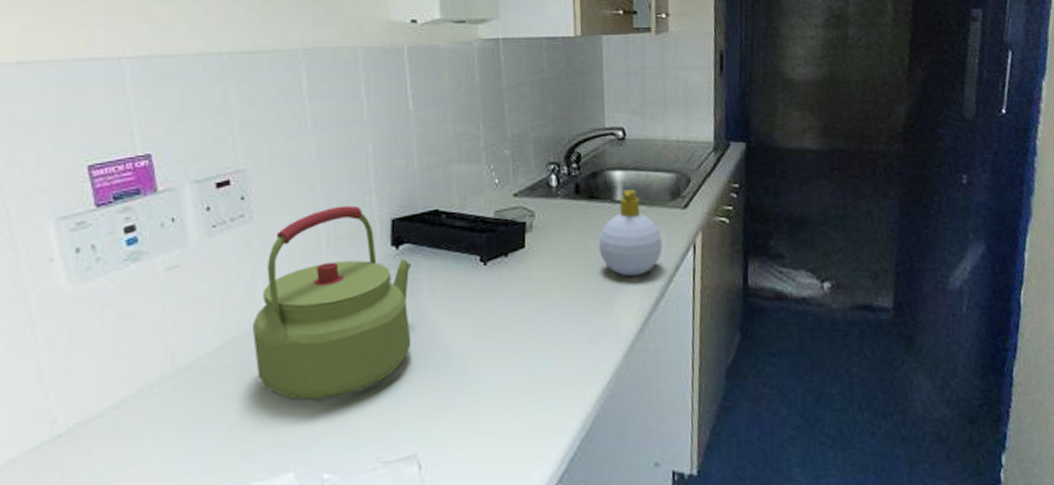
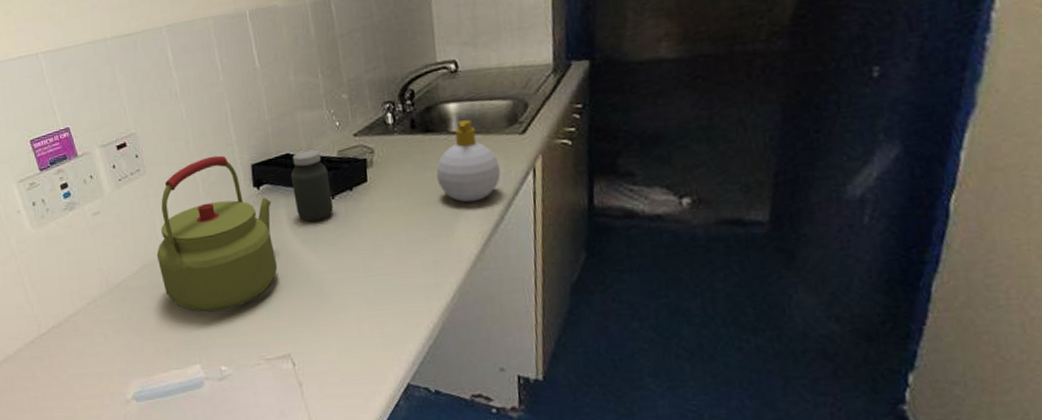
jar: none [437,207,484,290] -> present [290,149,333,222]

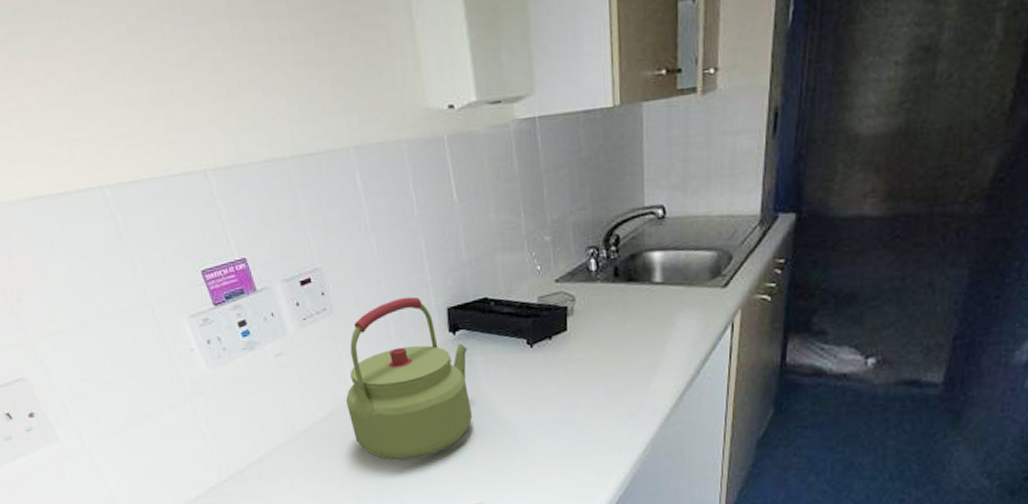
jar: present [290,149,333,222] -> none [488,294,531,370]
soap bottle: present [436,120,501,203] -> none [637,270,700,356]

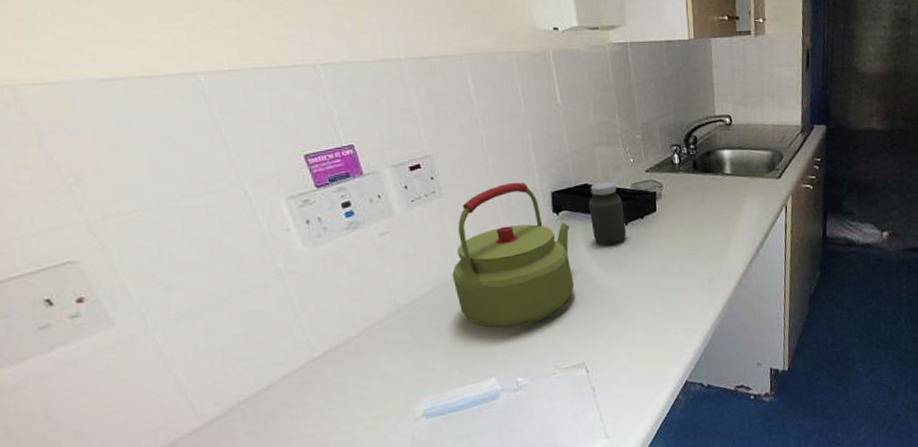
jar: none [488,294,531,370] -> present [588,181,626,245]

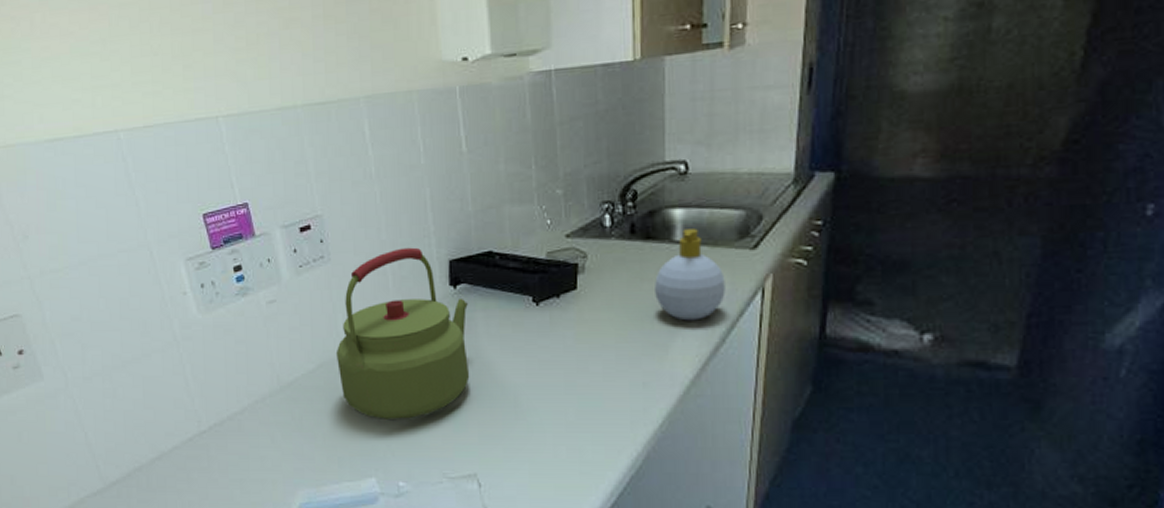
jar: present [588,181,626,245] -> none [491,248,537,329]
soap bottle: none [713,164,762,232] -> present [655,229,726,321]

